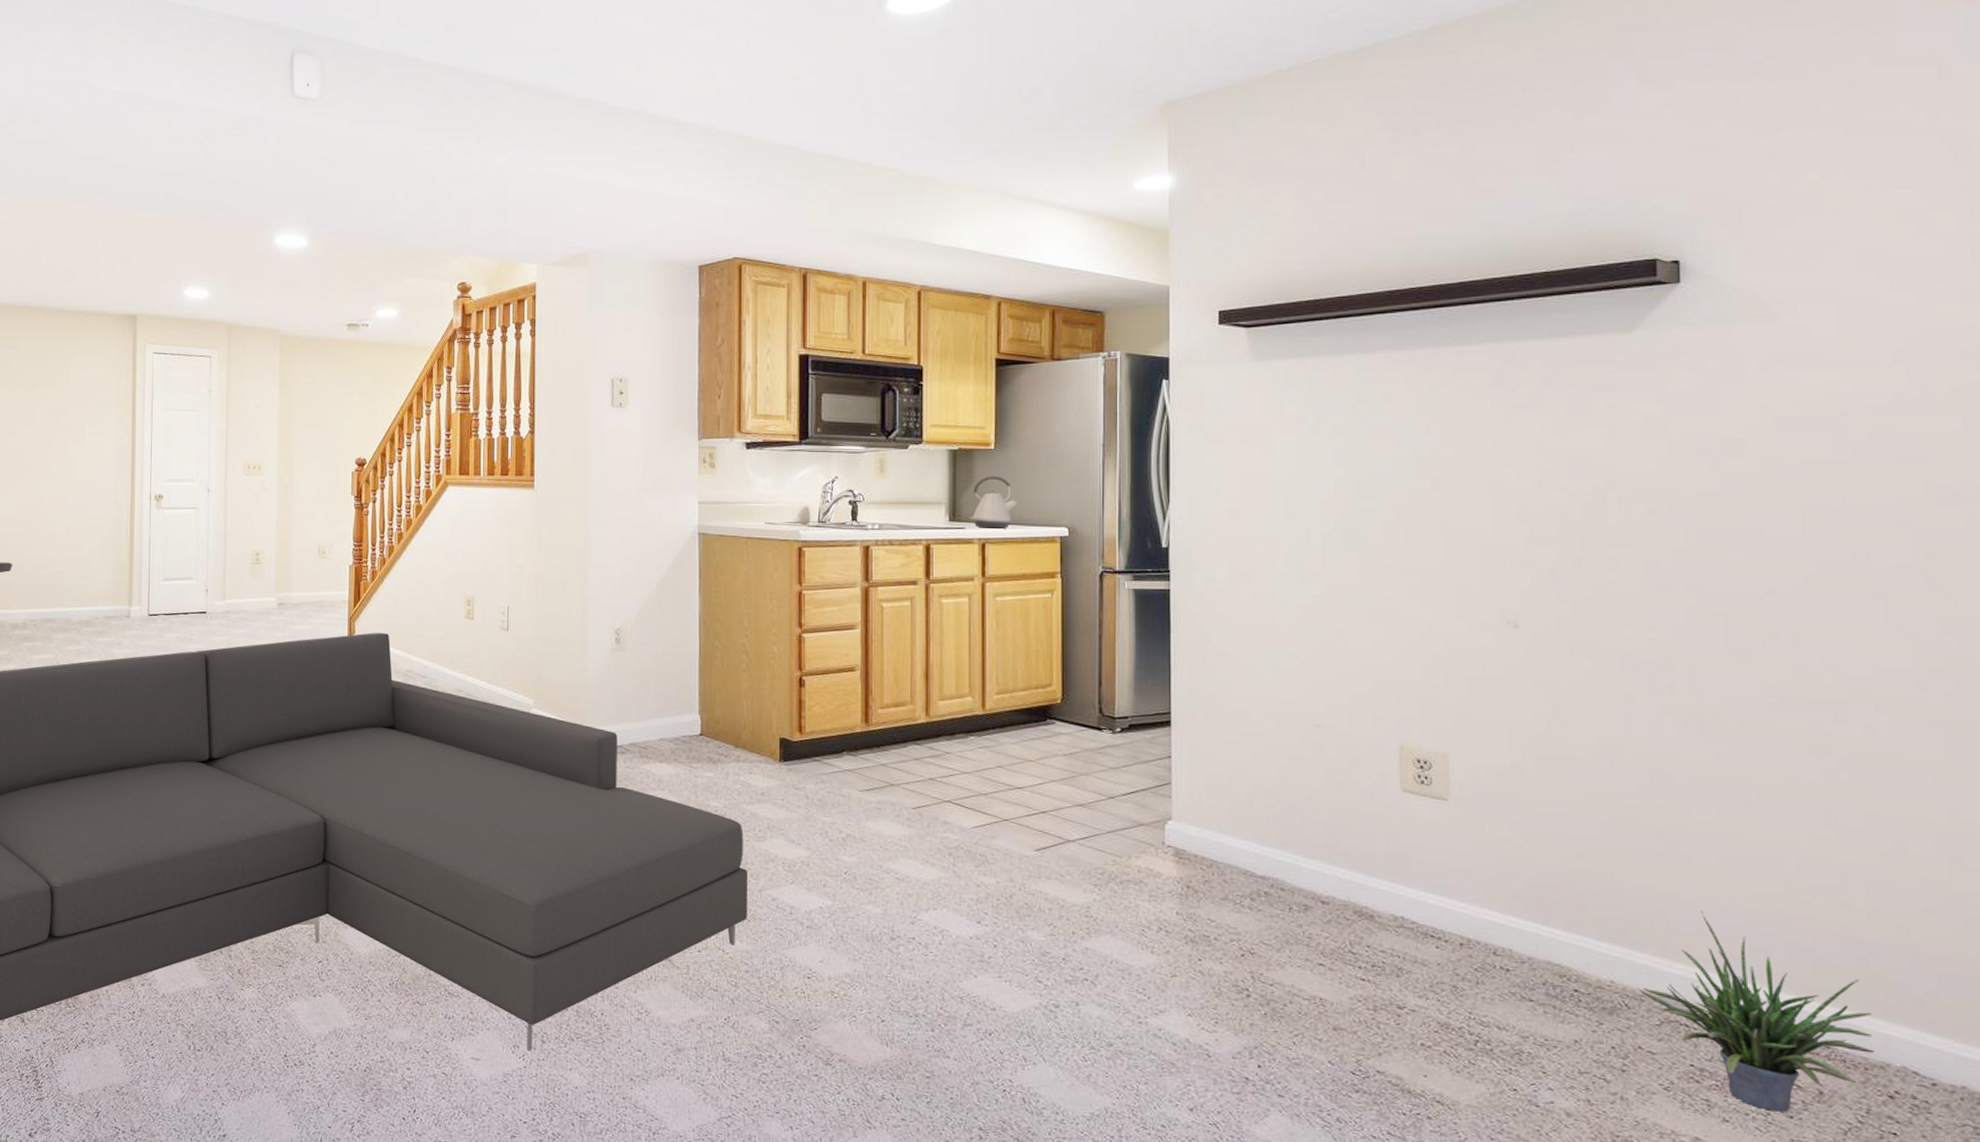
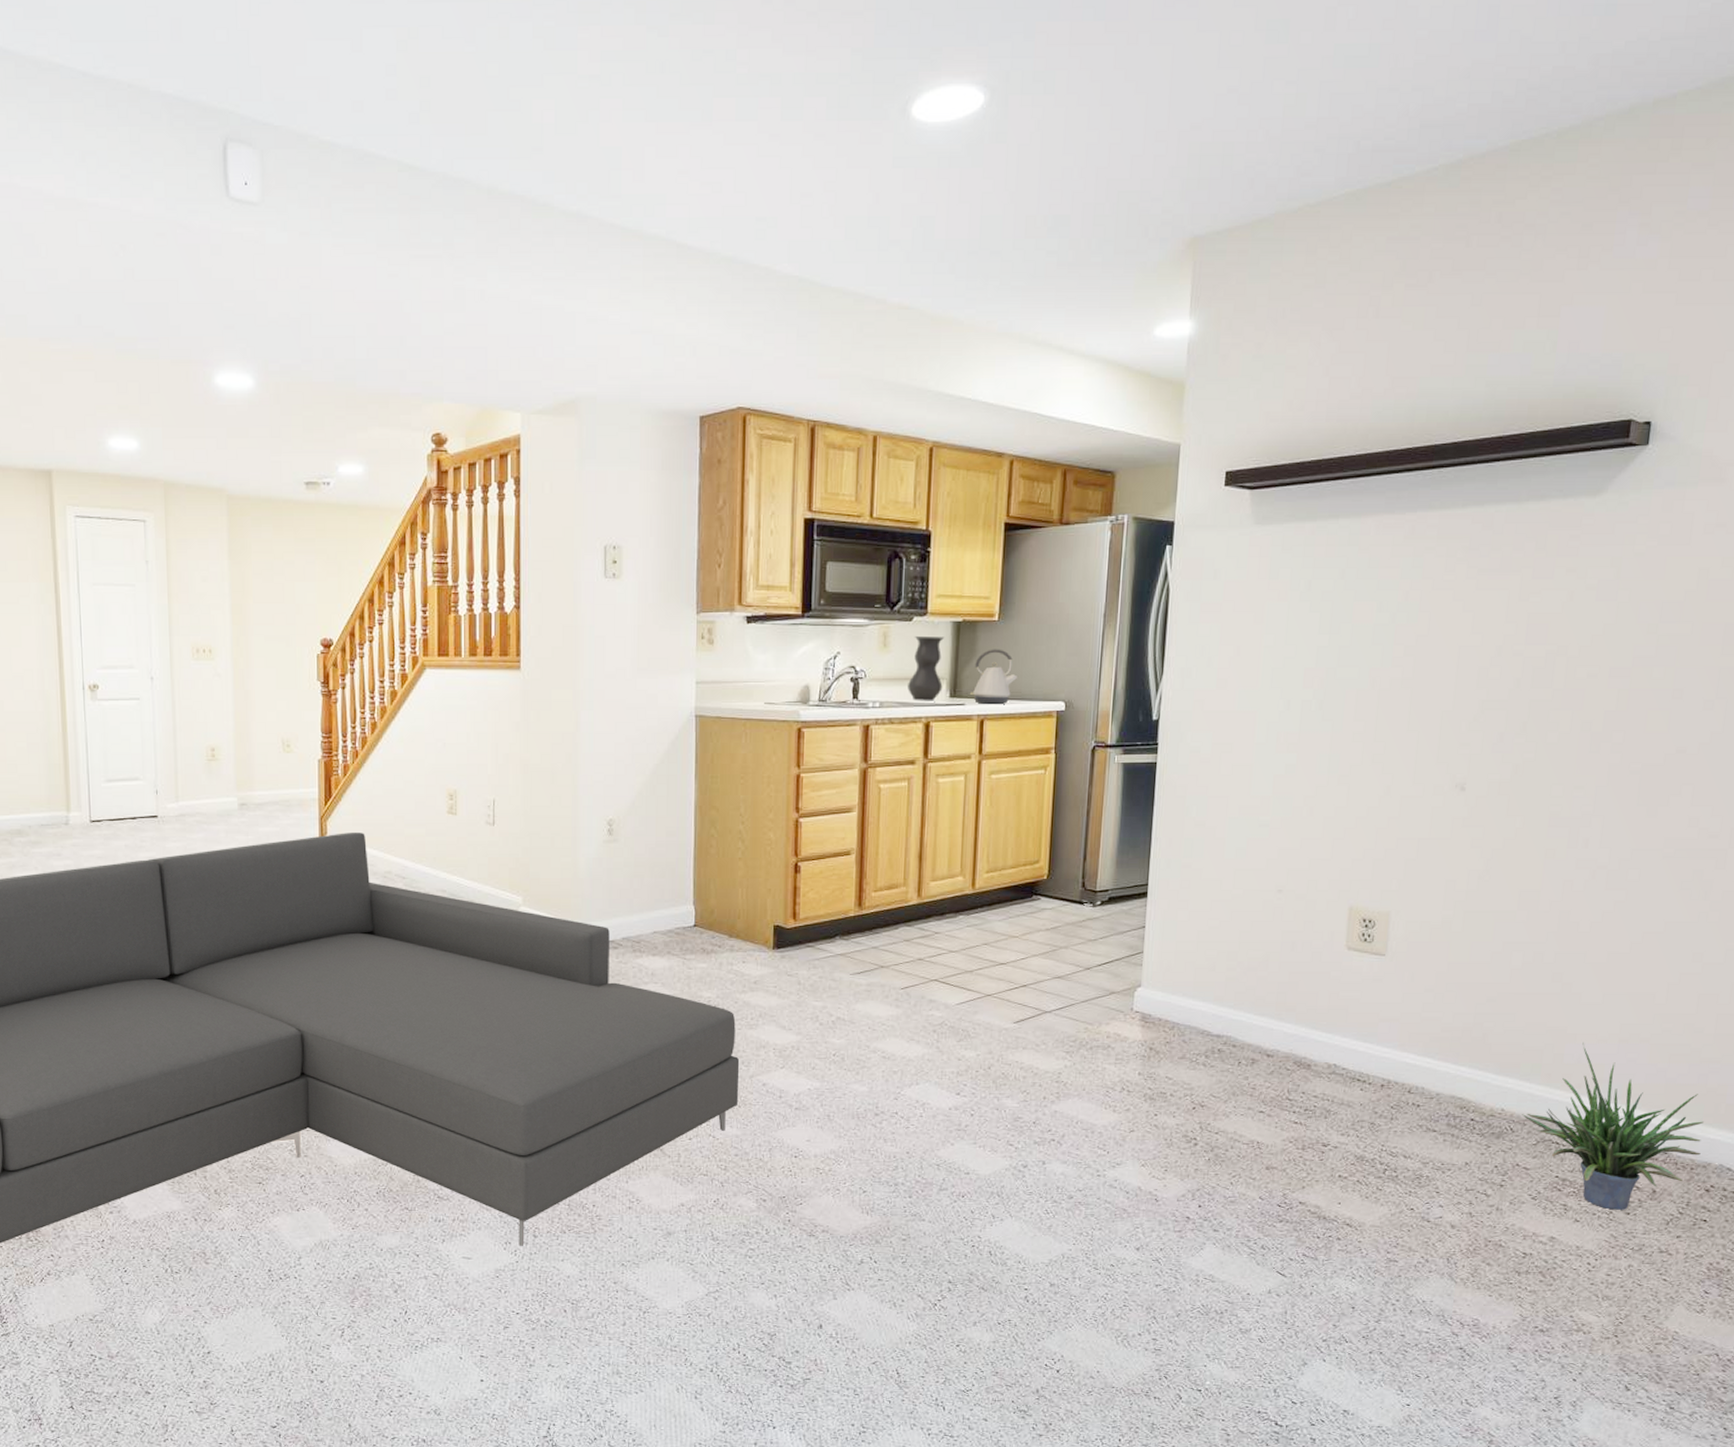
vase: none [906,463,941,525] -> present [908,637,945,701]

